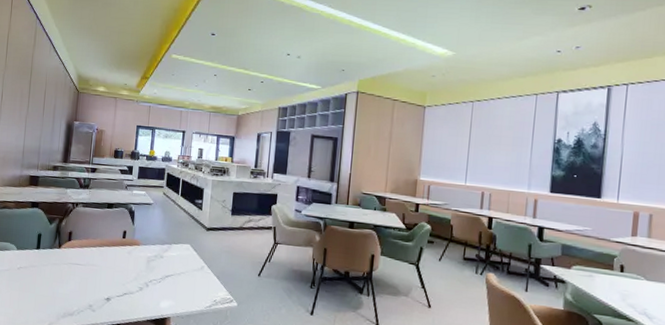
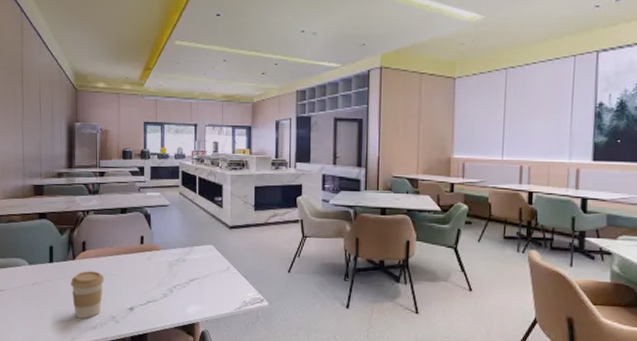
coffee cup: none [54,259,86,305] -> present [71,271,104,319]

